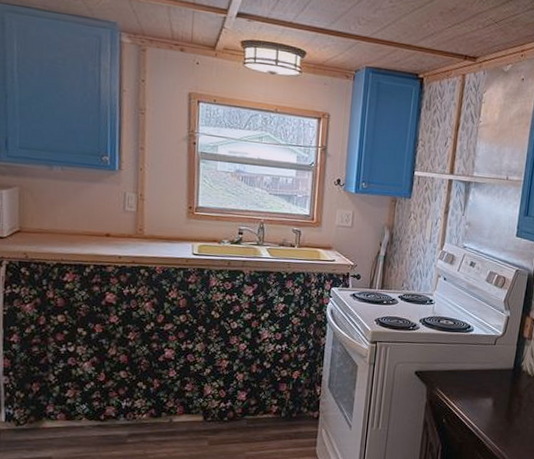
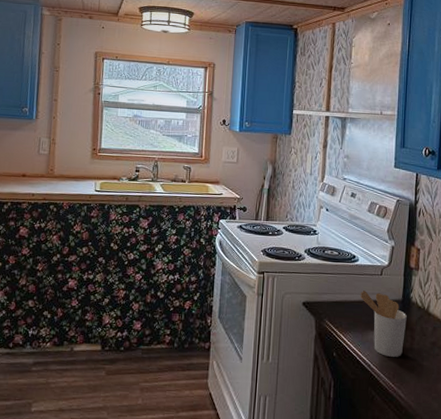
utensil holder: none [472,360,517,422] -> present [360,290,407,357]

